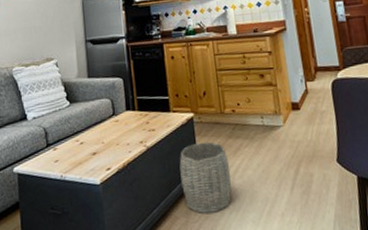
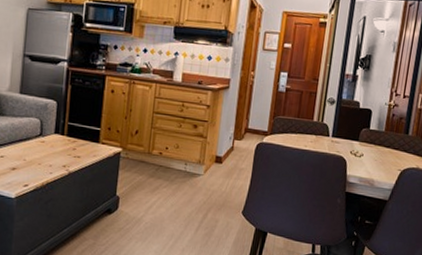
woven basket: present [179,142,232,214] -> none [96,176,146,240]

